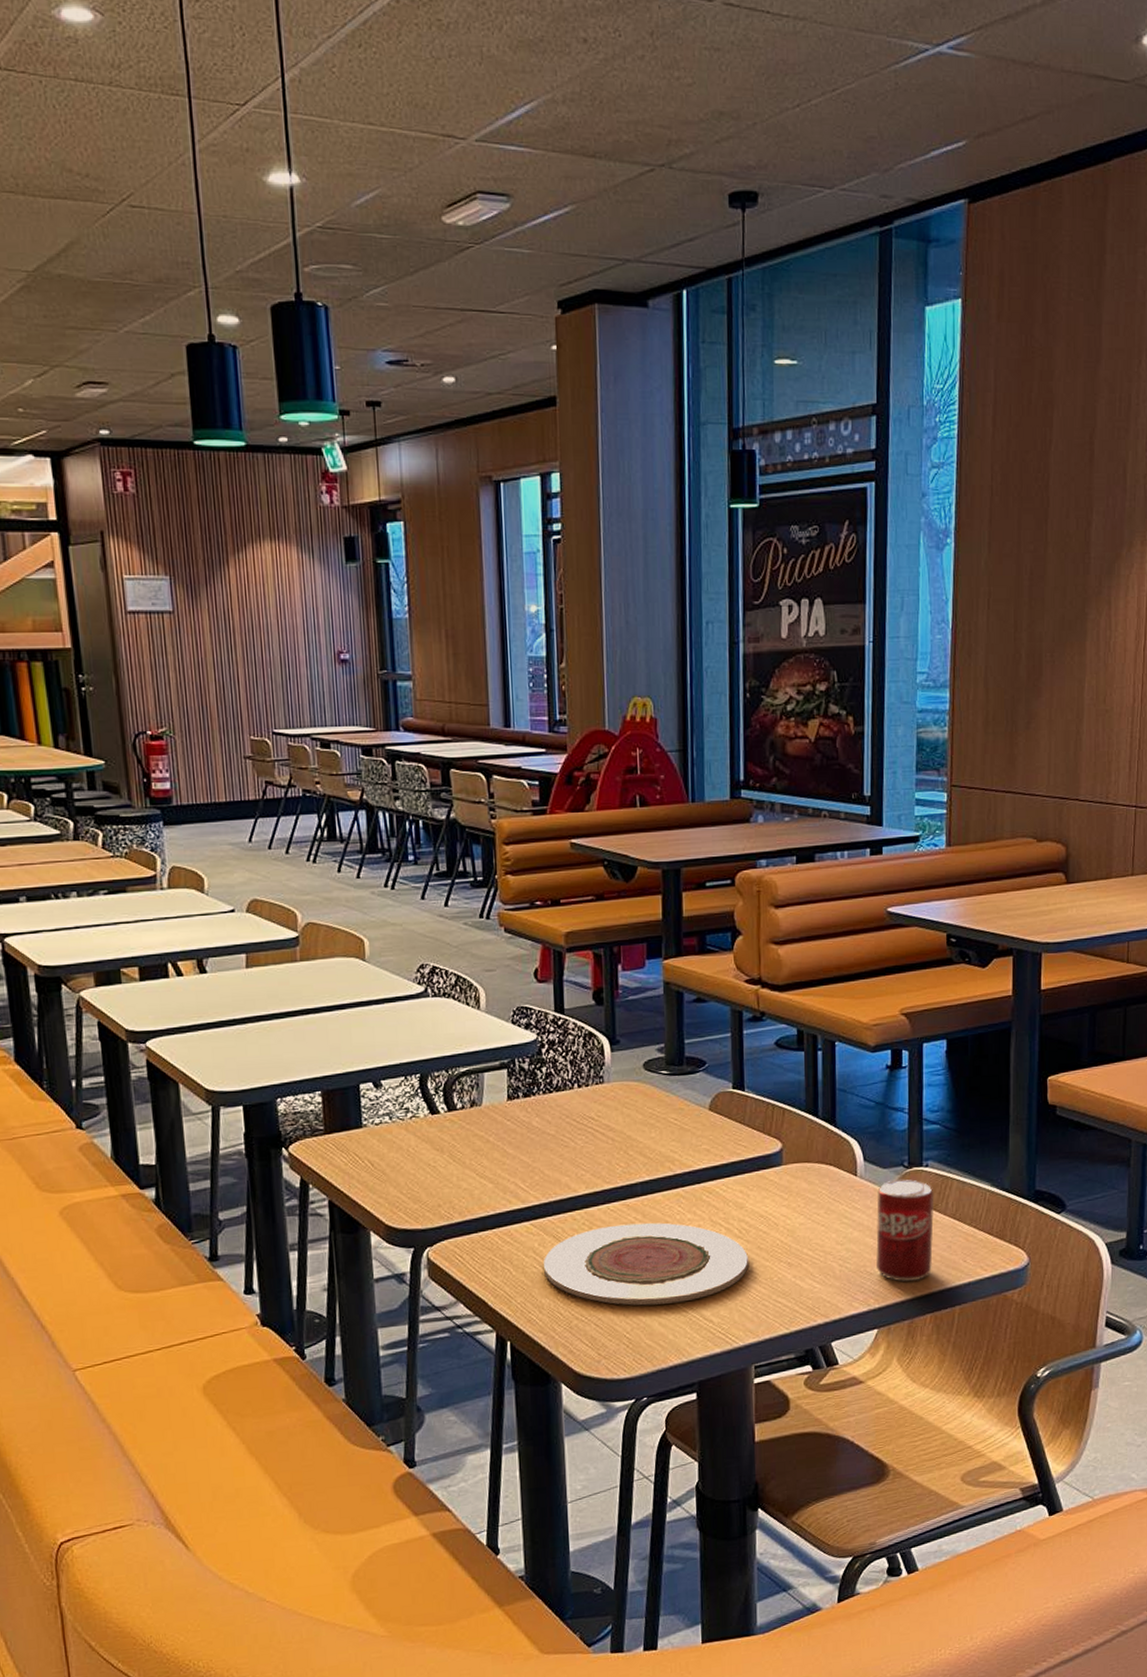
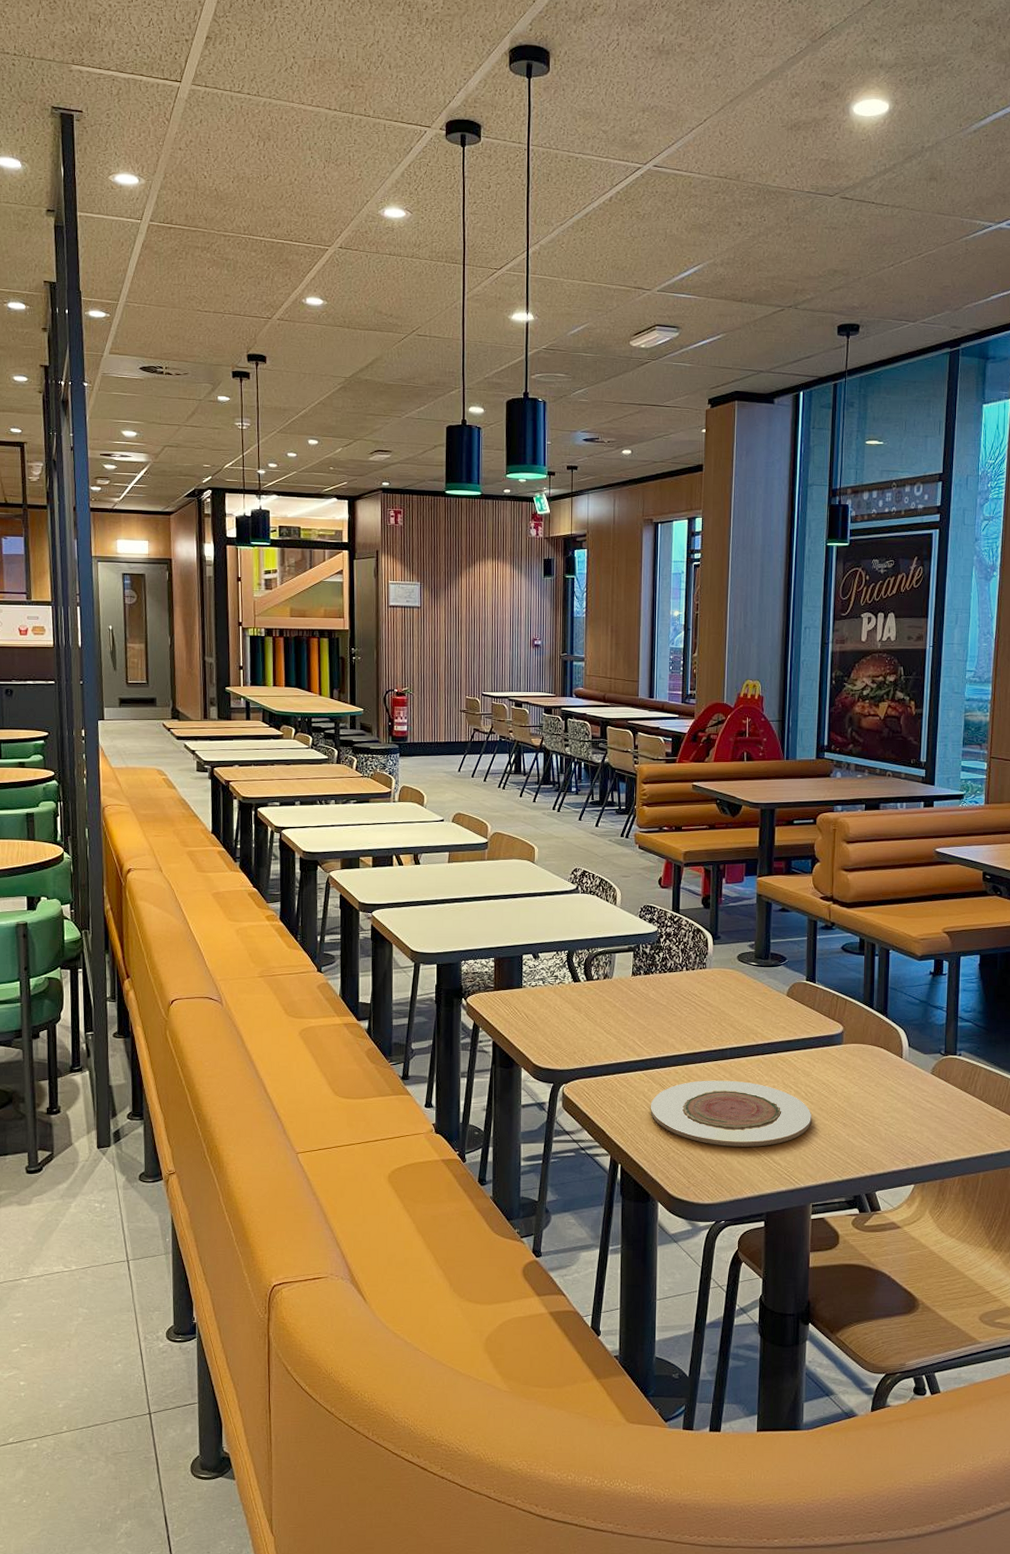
soda can: present [875,1179,934,1282] -> none [914,1065,965,1149]

